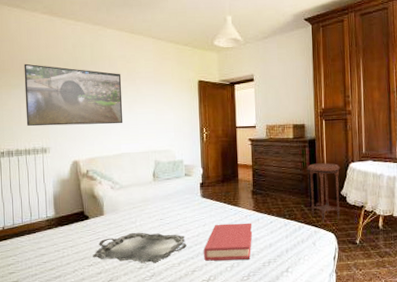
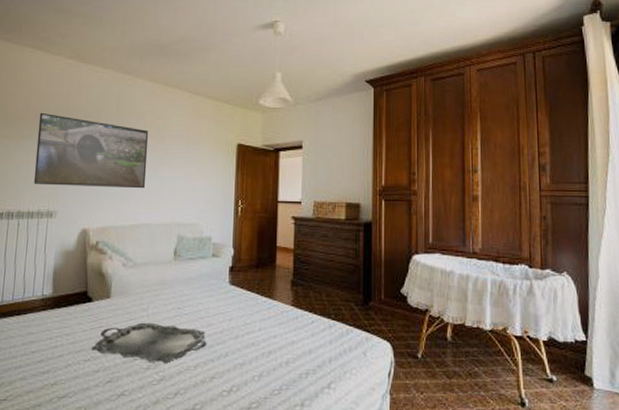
hardback book: present [204,222,253,261] -> none [227,319,289,368]
side table: present [307,163,341,223] -> none [361,252,402,327]

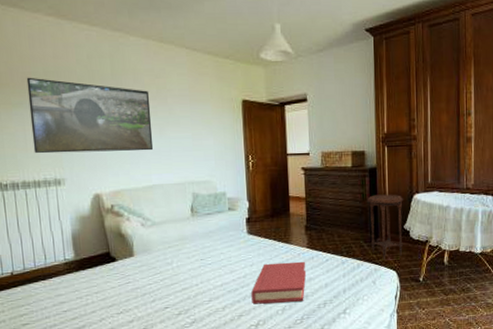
serving tray: present [91,322,207,363] -> none [122,274,232,309]
hardback book: none [227,319,289,368] -> present [251,261,307,304]
side table: none [361,252,402,327] -> present [368,194,404,260]

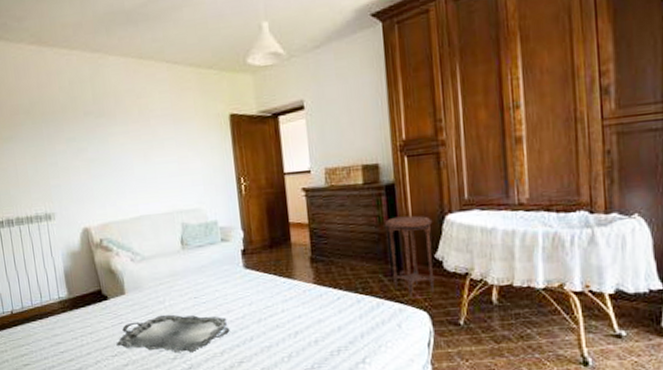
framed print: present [26,77,154,154] -> none [14,110,139,188]
serving tray: none [122,274,232,309] -> present [116,314,230,353]
hardback book: present [251,261,307,304] -> none [251,299,315,350]

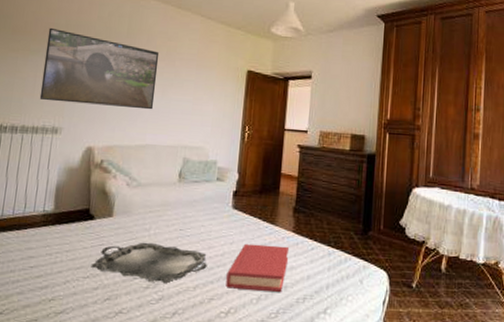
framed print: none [14,110,139,188] -> present [39,27,160,110]
hardback book: none [251,299,315,350] -> present [226,243,290,292]
side table: present [385,215,435,297] -> none [361,183,402,257]

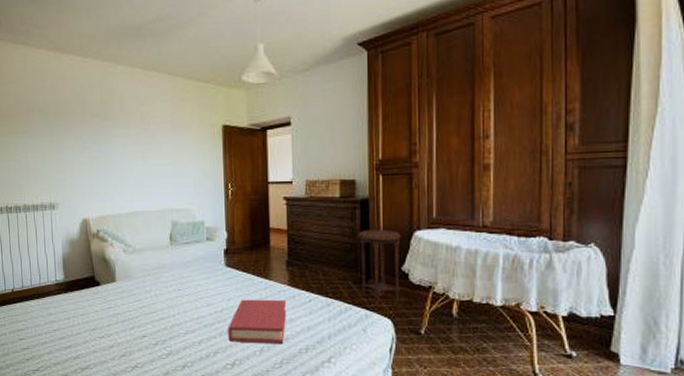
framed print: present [39,27,160,110] -> none [30,108,137,179]
serving tray: present [91,242,207,283] -> none [104,303,208,339]
side table: none [361,183,402,257] -> present [358,229,402,305]

